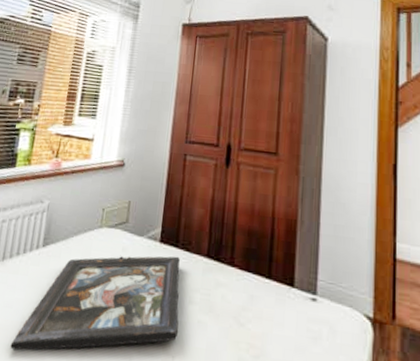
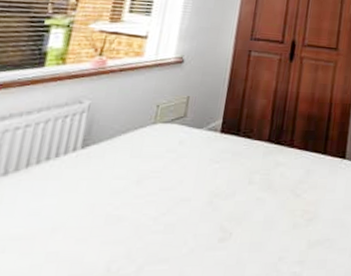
framed painting: present [10,256,180,351] -> none [37,144,241,258]

